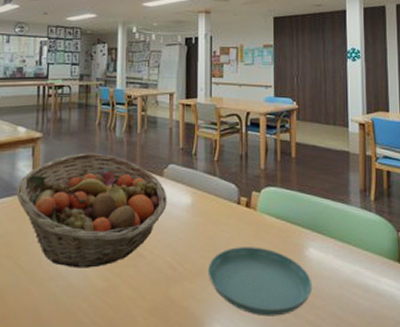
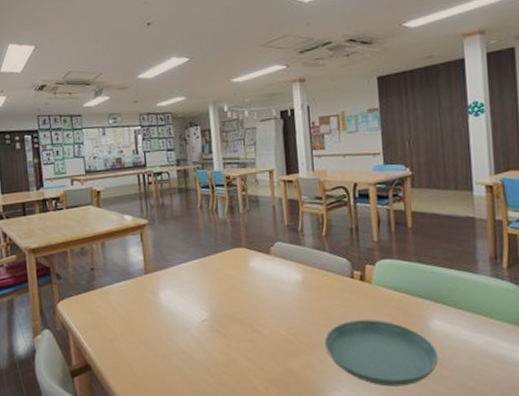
fruit basket: present [16,153,167,268] -> none [131,235,277,343]

